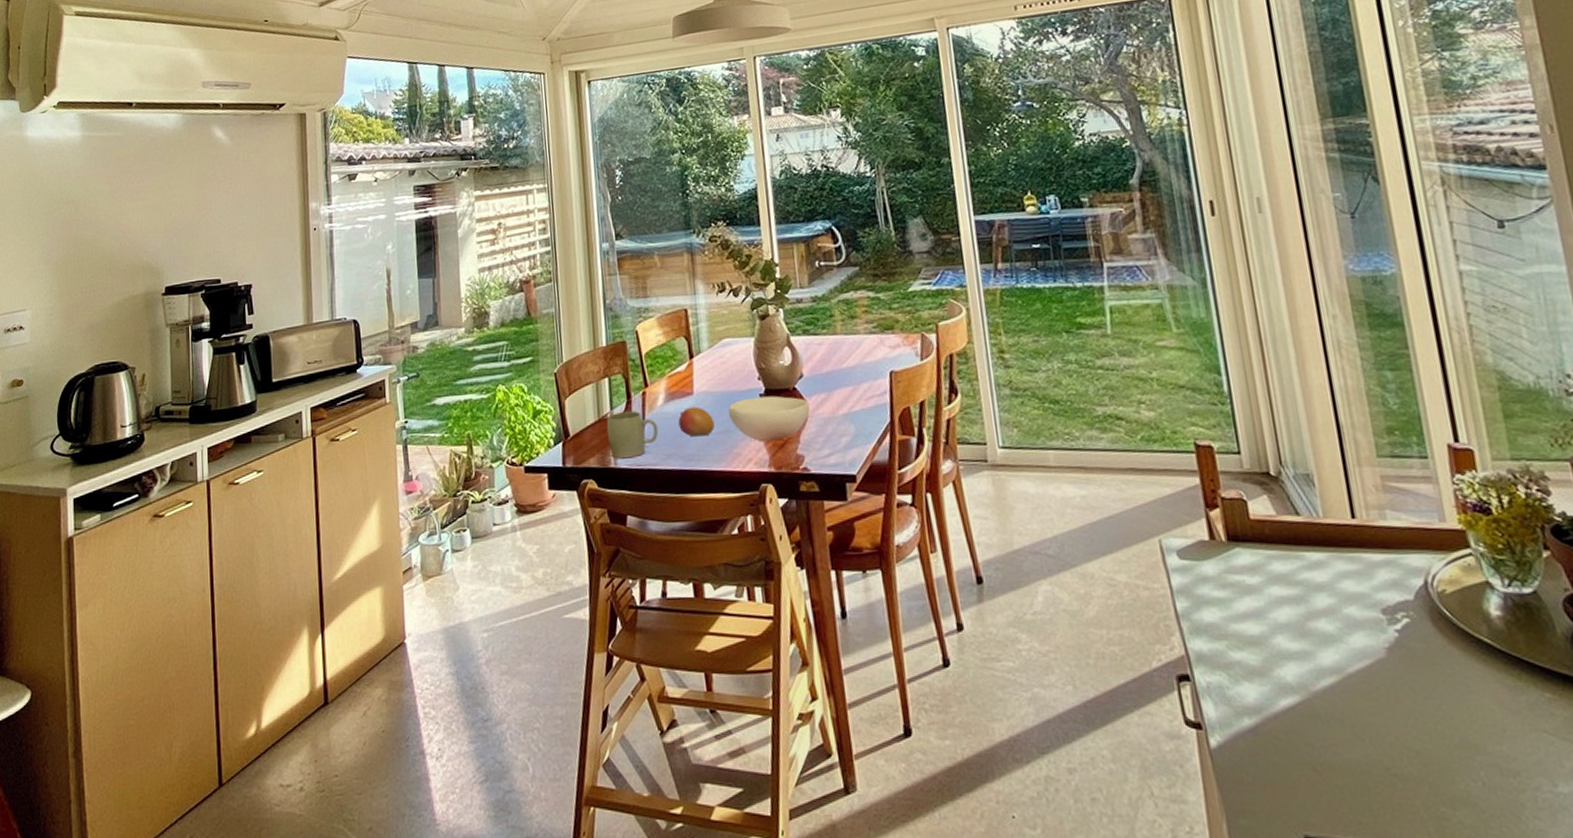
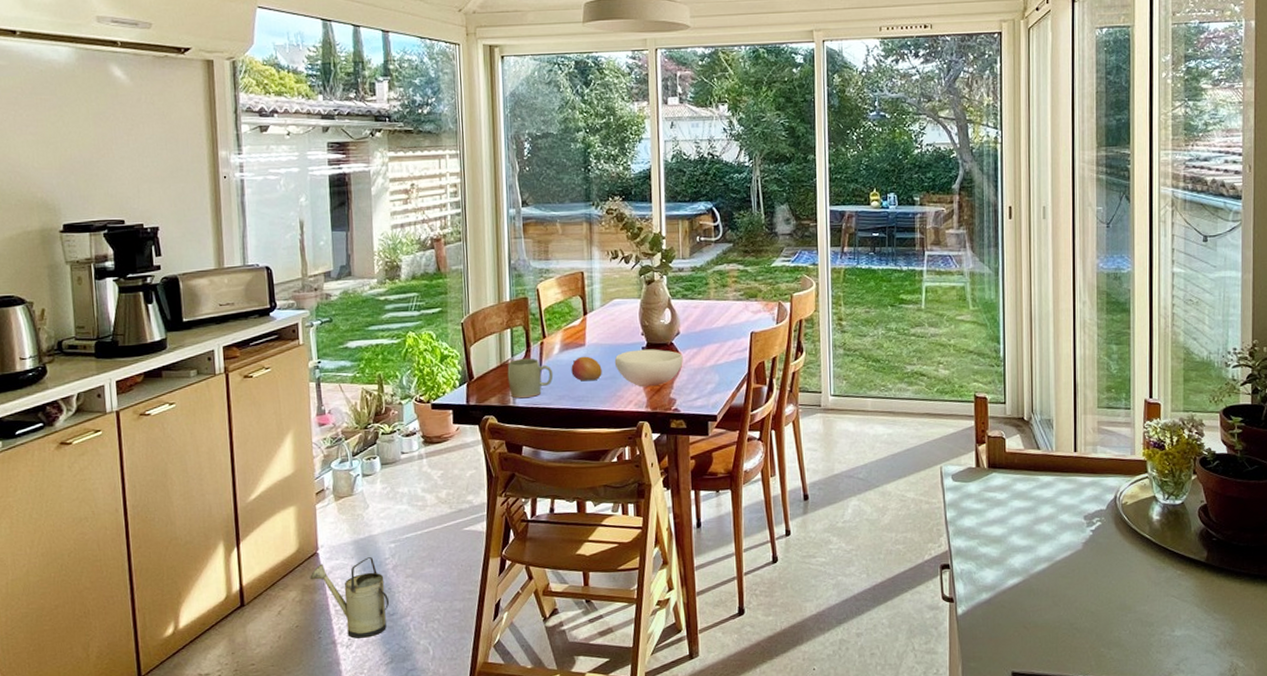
watering can: none [397,649,483,749] -> present [310,557,390,638]

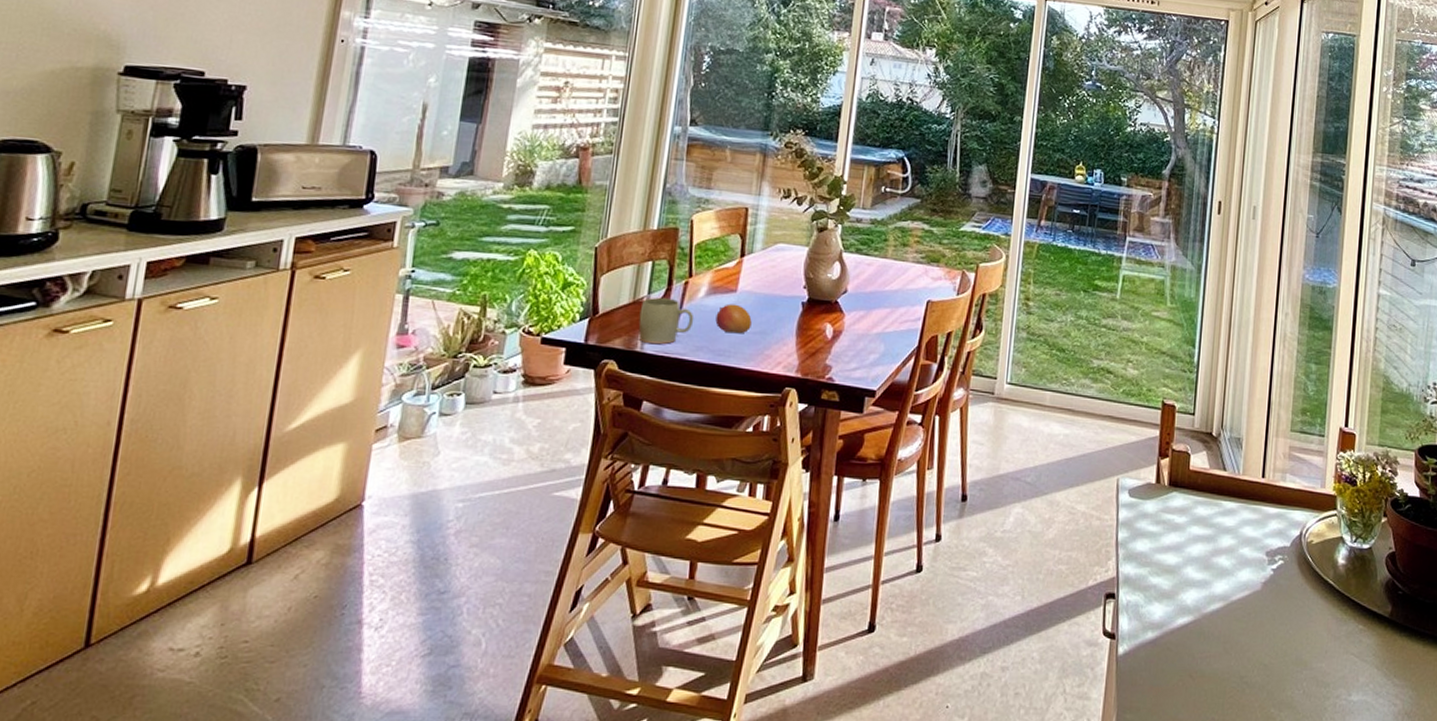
watering can: present [310,557,390,638] -> none [346,517,443,620]
bowl: present [614,349,683,387] -> none [767,304,847,349]

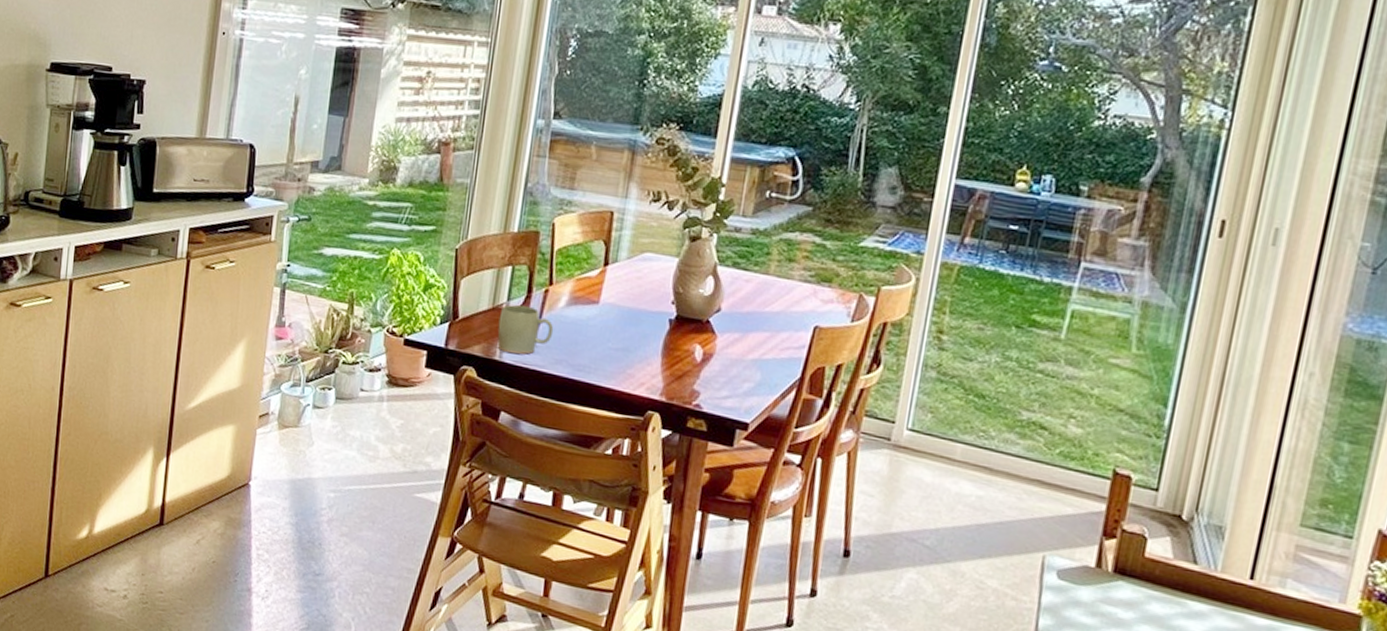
fruit: present [715,303,752,334] -> none [575,316,614,350]

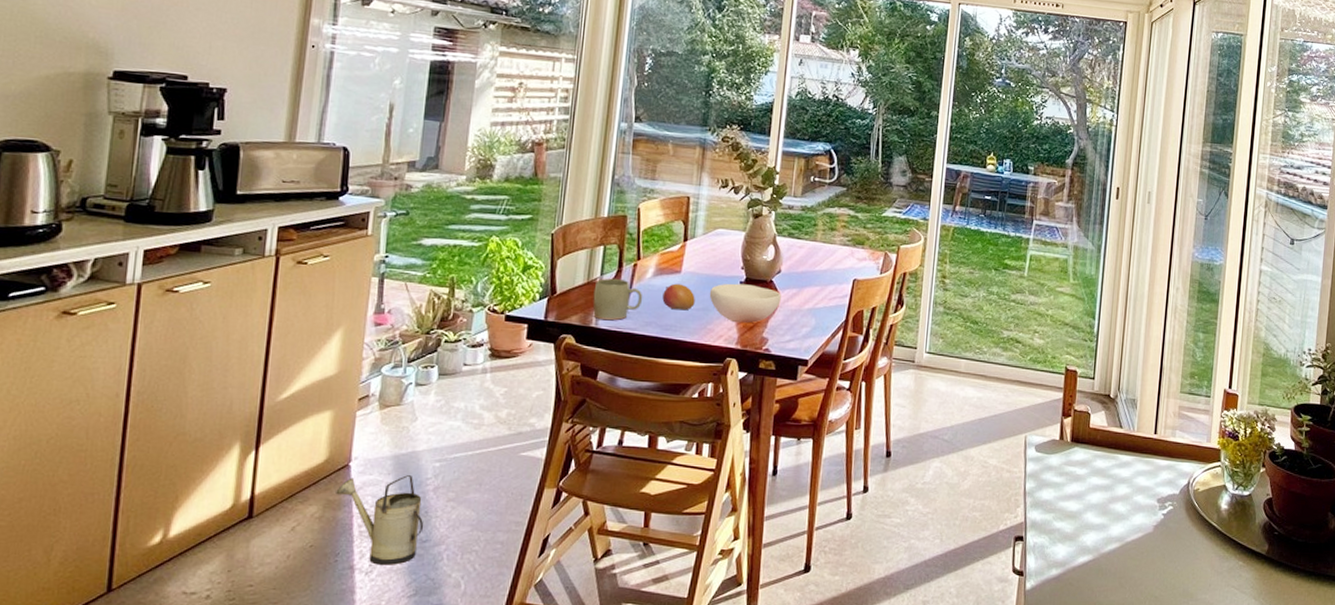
watering can: none [236,497,318,594] -> present [336,475,424,565]
fruit: none [575,316,614,350] -> present [662,283,695,311]
bowl: none [631,320,719,372] -> present [709,283,781,324]

